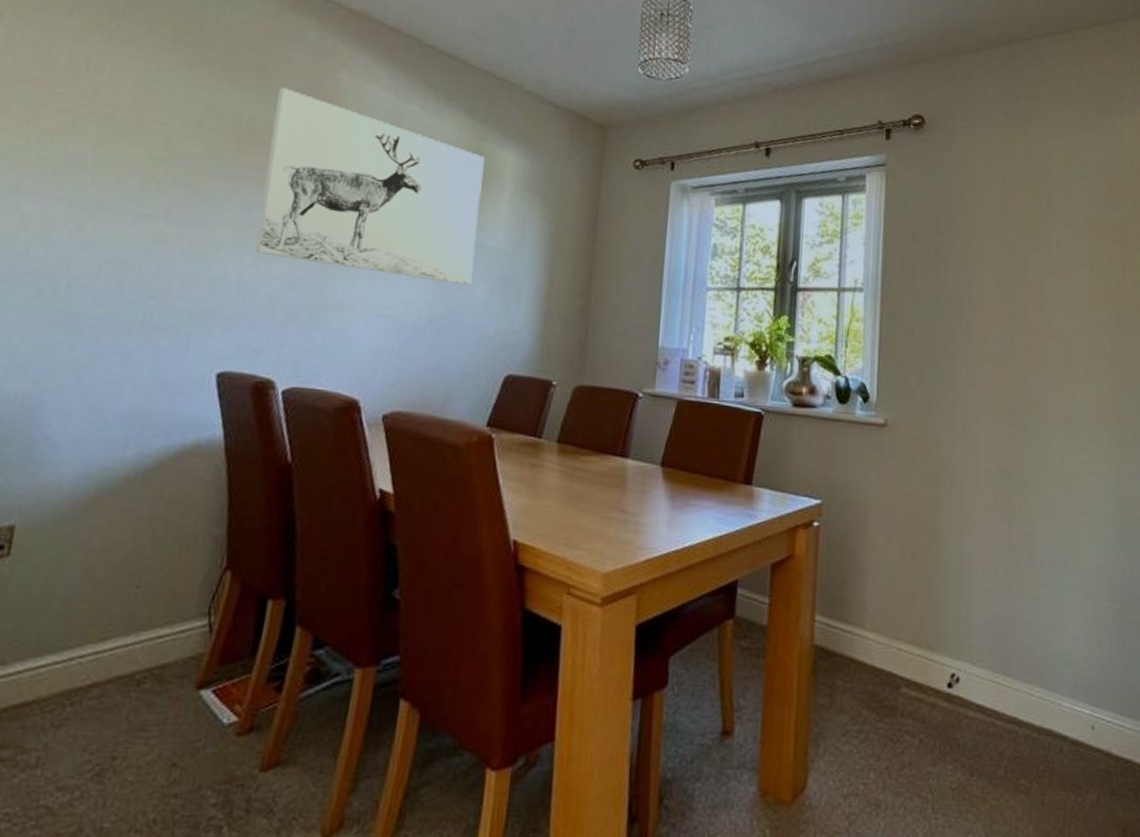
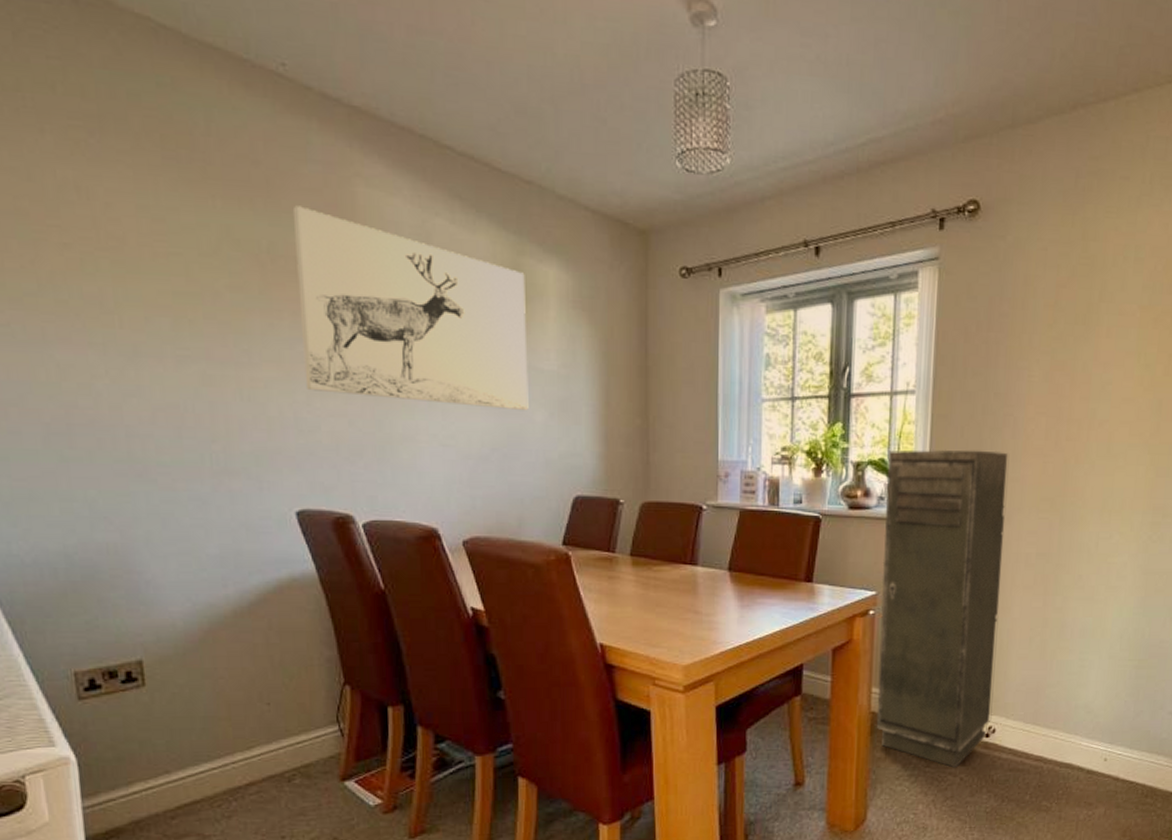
storage cabinet: none [819,347,963,726] -> present [876,449,1010,768]

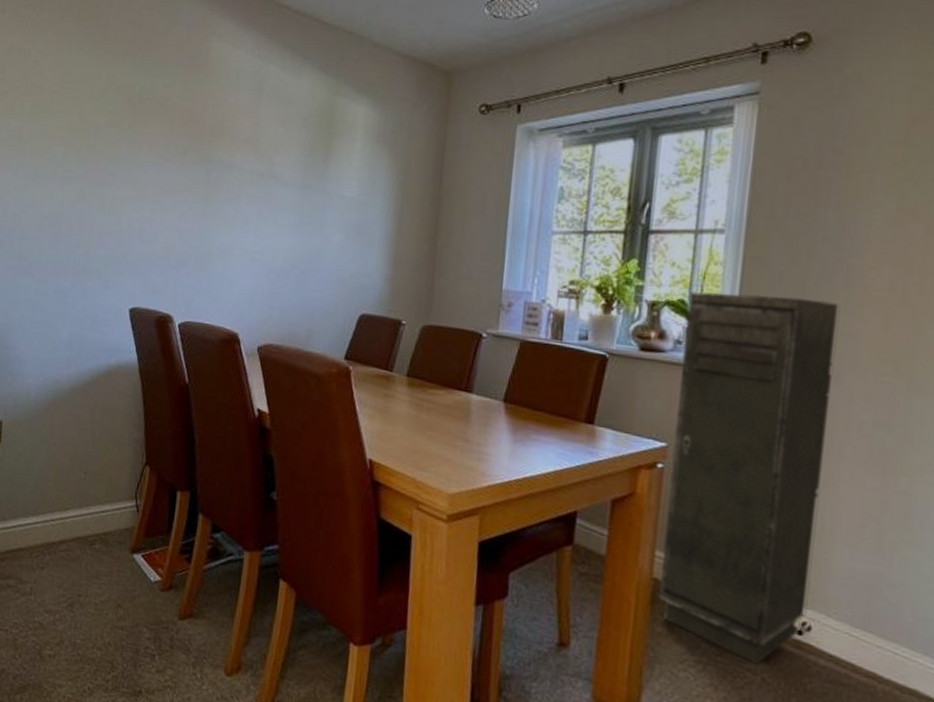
wall art: present [292,206,529,411] -> none [151,59,338,233]

